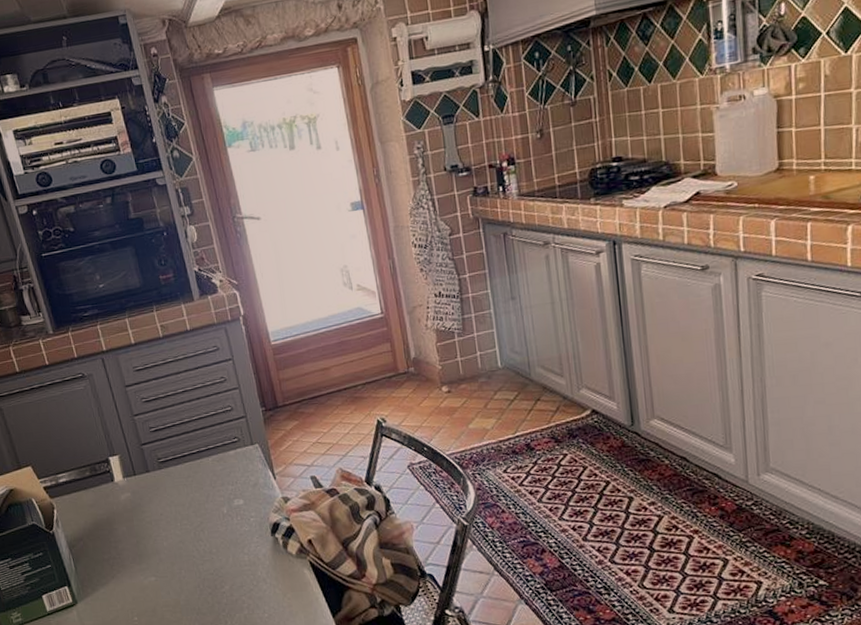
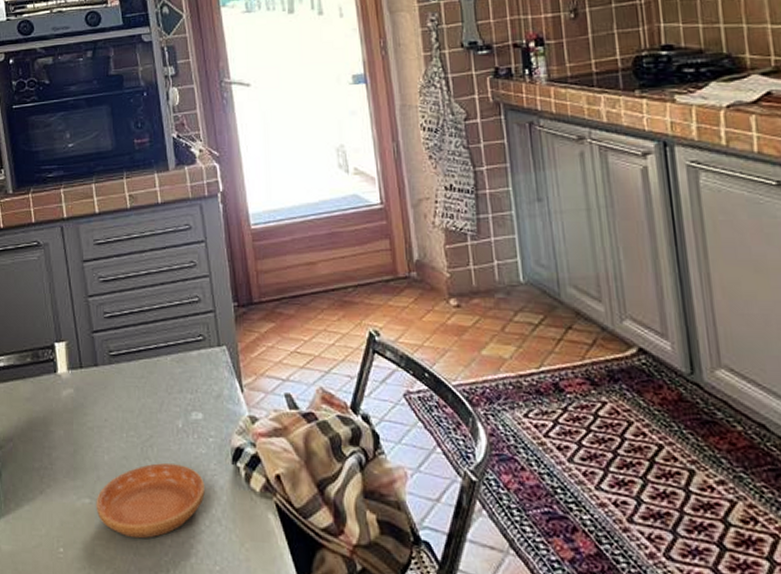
saucer: none [160,541,251,602] -> present [96,463,205,539]

